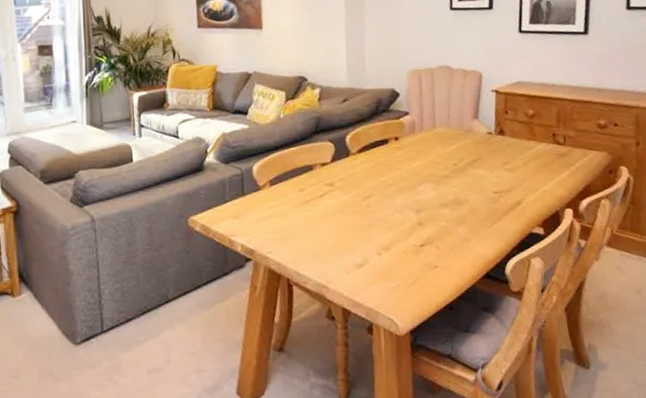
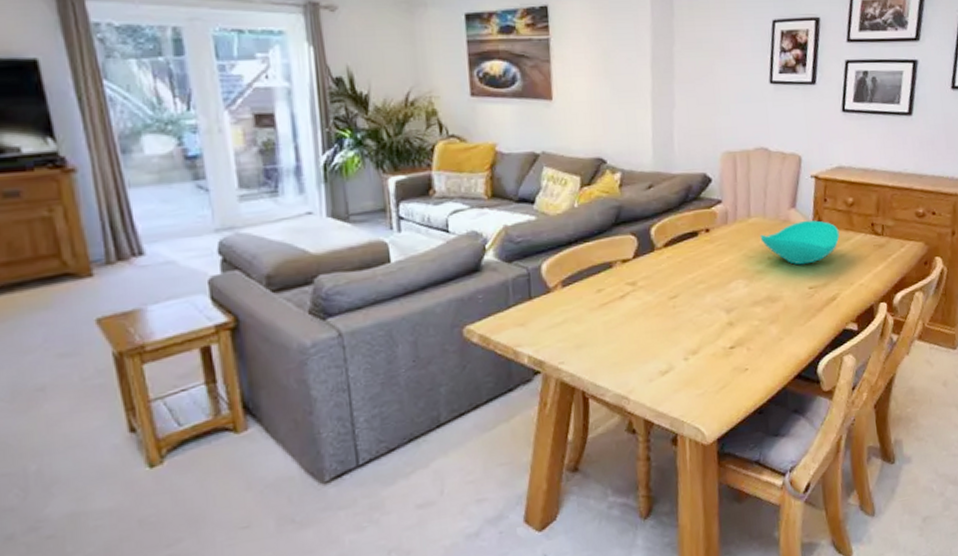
table top decor: none [445,130,522,172] -> present [760,220,840,265]

